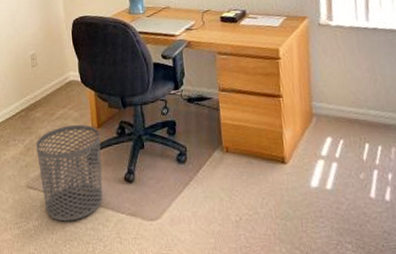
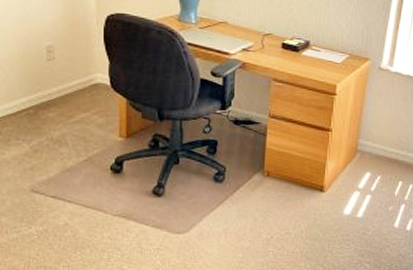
waste bin: present [36,124,103,222] -> none [46,130,128,229]

